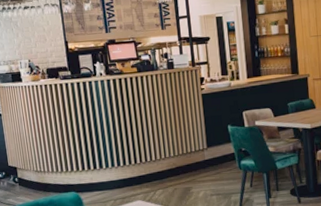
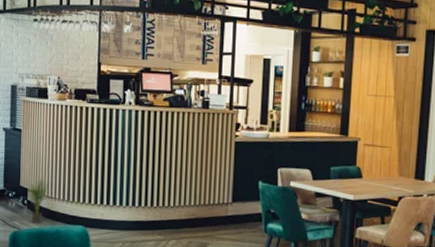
potted plant: none [16,154,38,197] -> present [27,177,50,223]

